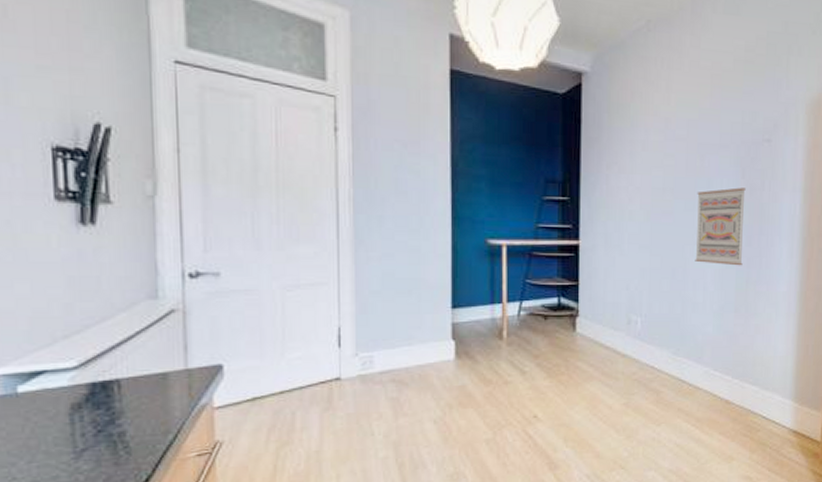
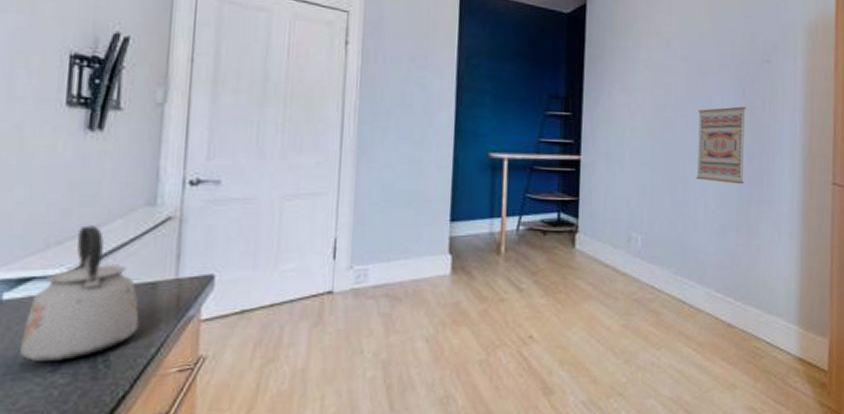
kettle: none [40,319,155,451] -> present [18,225,140,363]

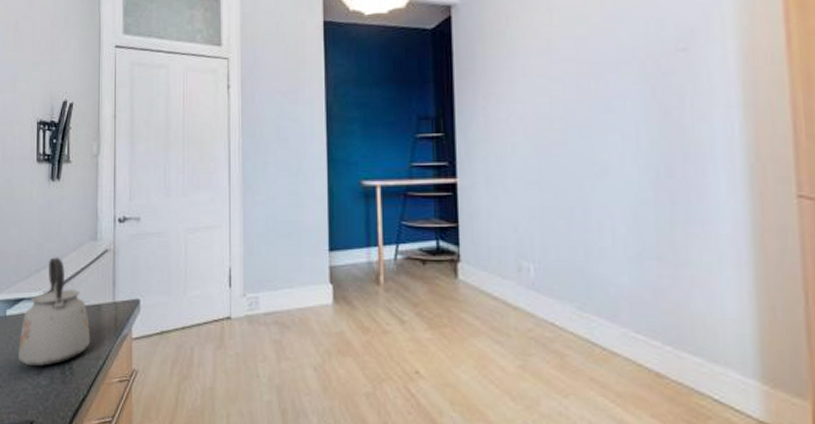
wall art: present [696,106,746,185] -> none [594,108,663,202]

